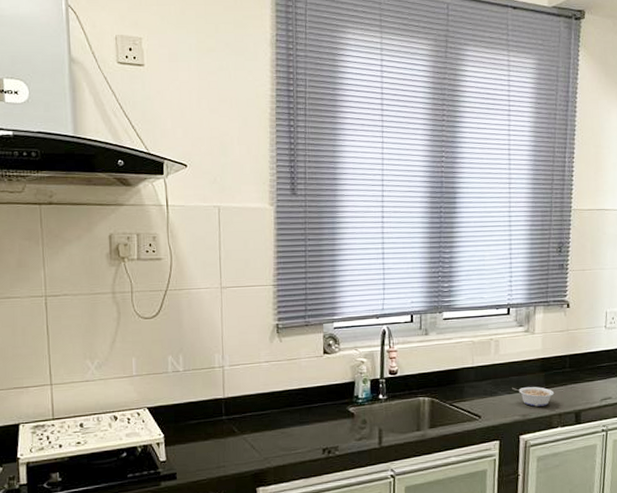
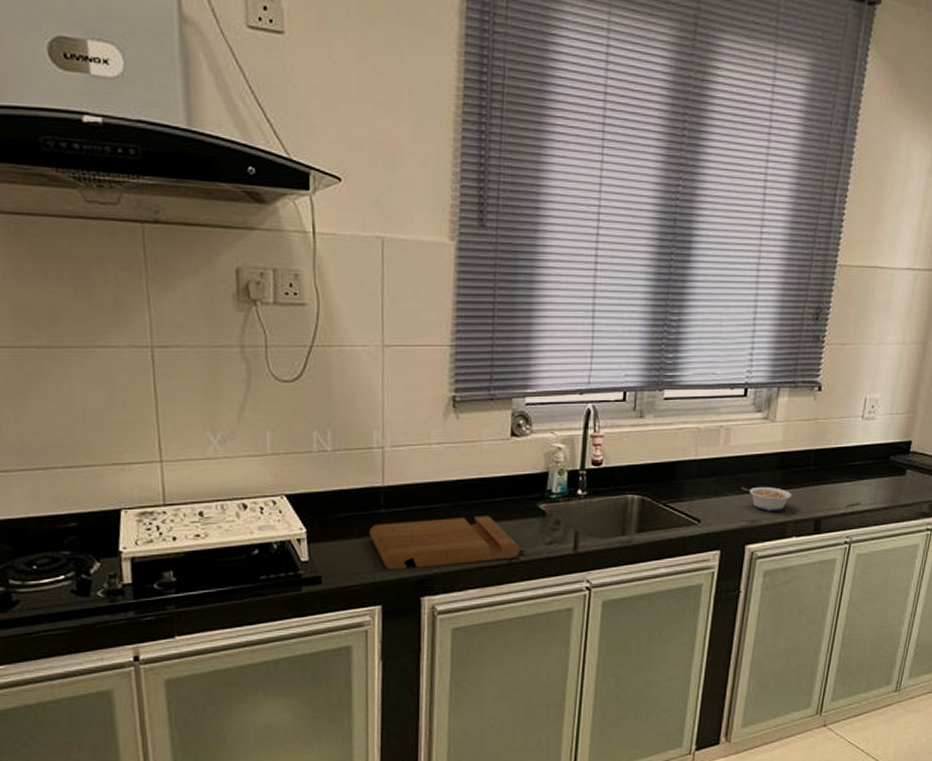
cutting board: none [214,418,335,466] -> present [369,515,520,569]

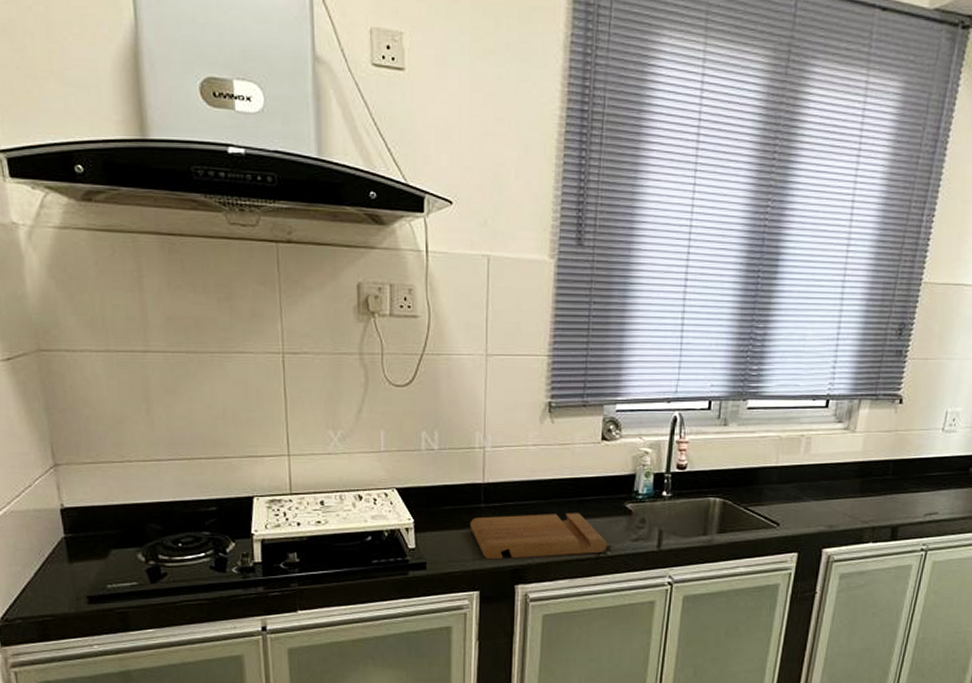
legume: present [741,486,792,511] -> none [820,493,870,517]

